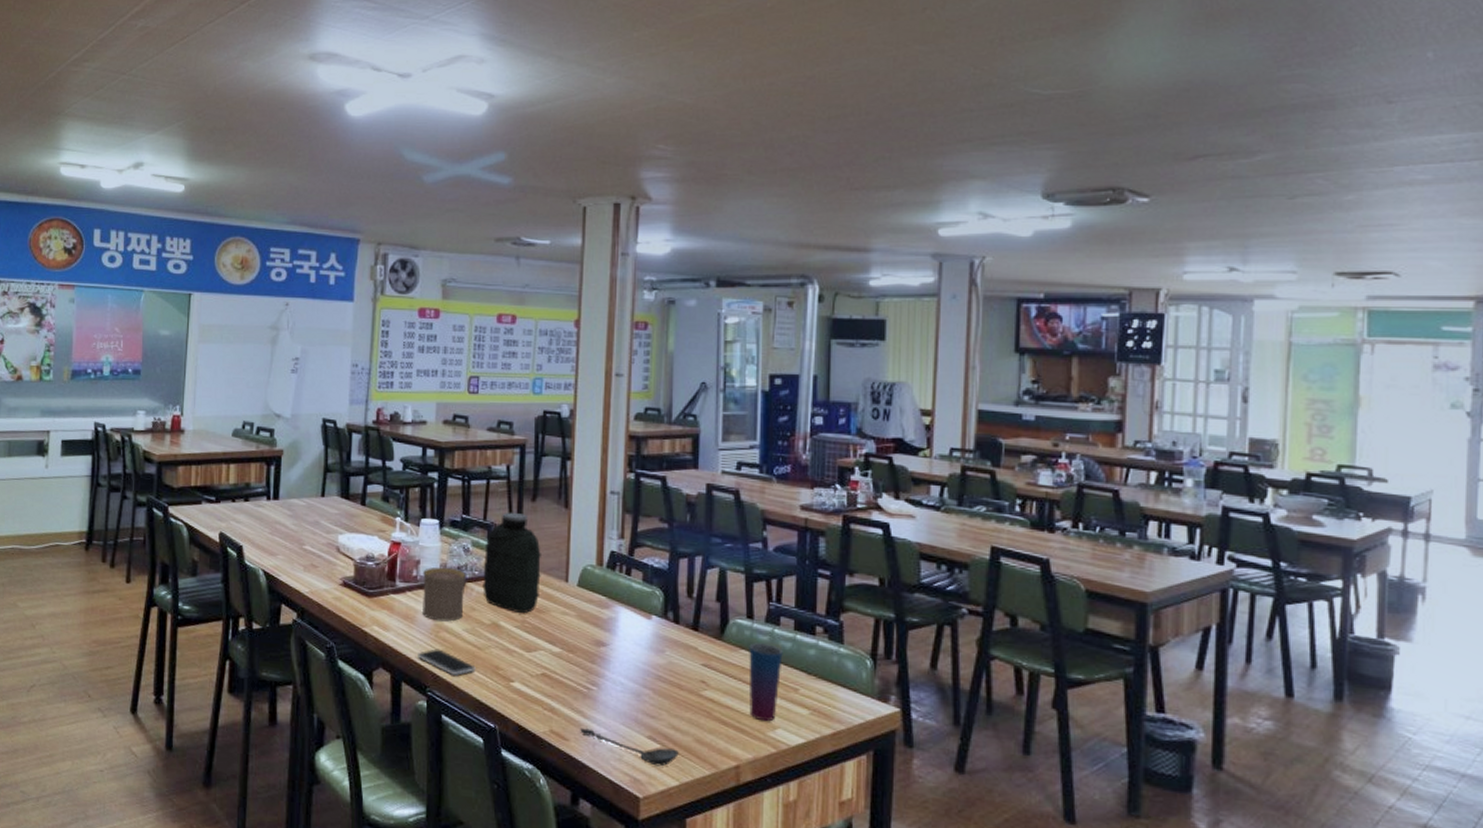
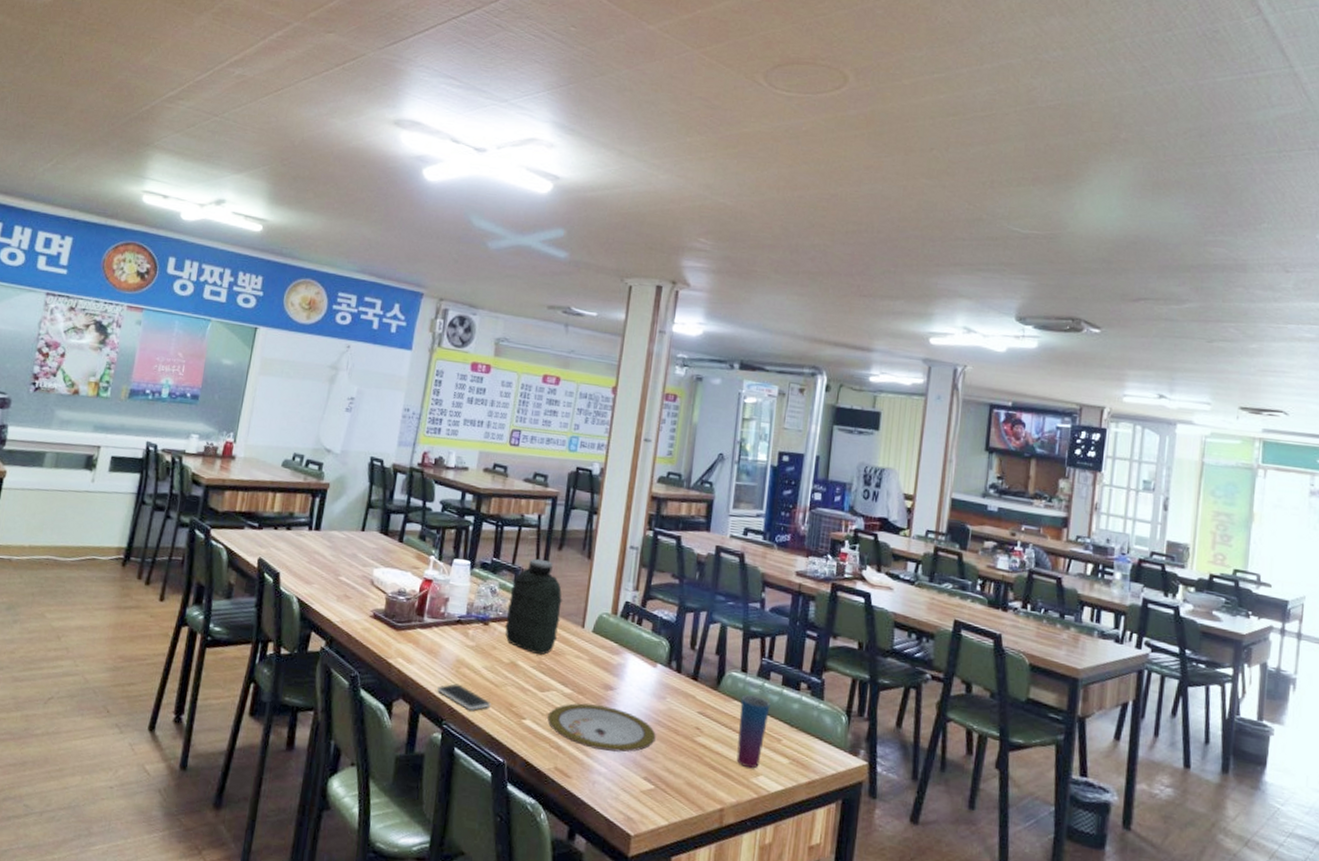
cup: present [422,567,466,622] -> none [446,605,491,659]
plate: none [538,661,657,711] -> present [547,703,656,753]
spoon: present [580,728,679,767] -> none [582,766,671,807]

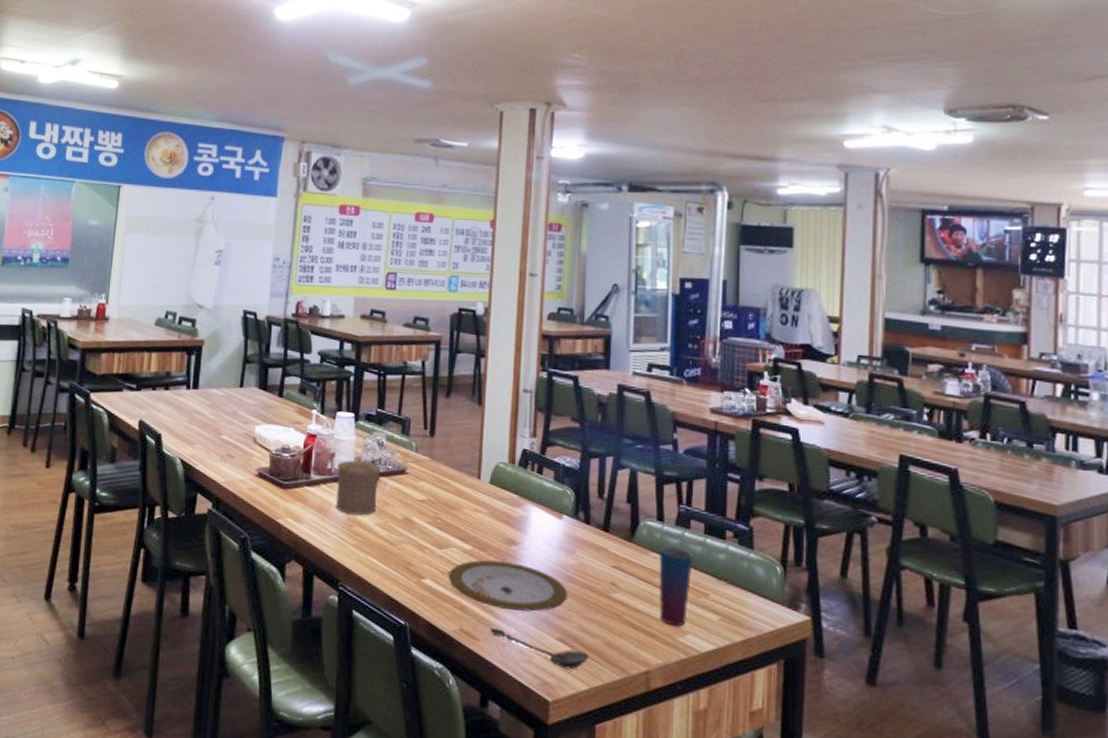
smartphone: present [437,683,491,712] -> none [330,542,387,572]
cup: none [446,605,491,659] -> present [336,460,380,516]
water jug: present [505,558,562,655] -> none [396,407,454,510]
spoon: none [582,766,671,807] -> present [490,628,589,670]

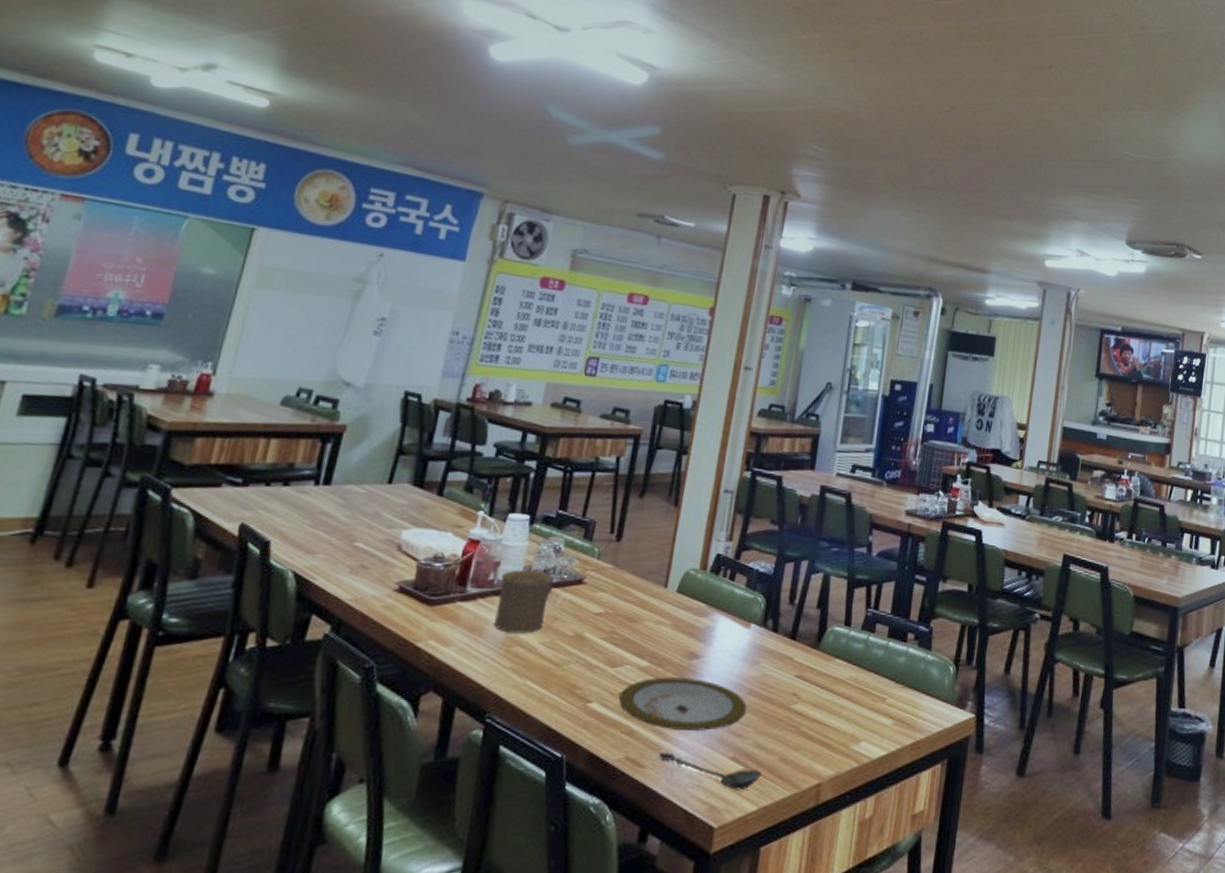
cup: present [658,546,693,627] -> none [836,651,875,735]

